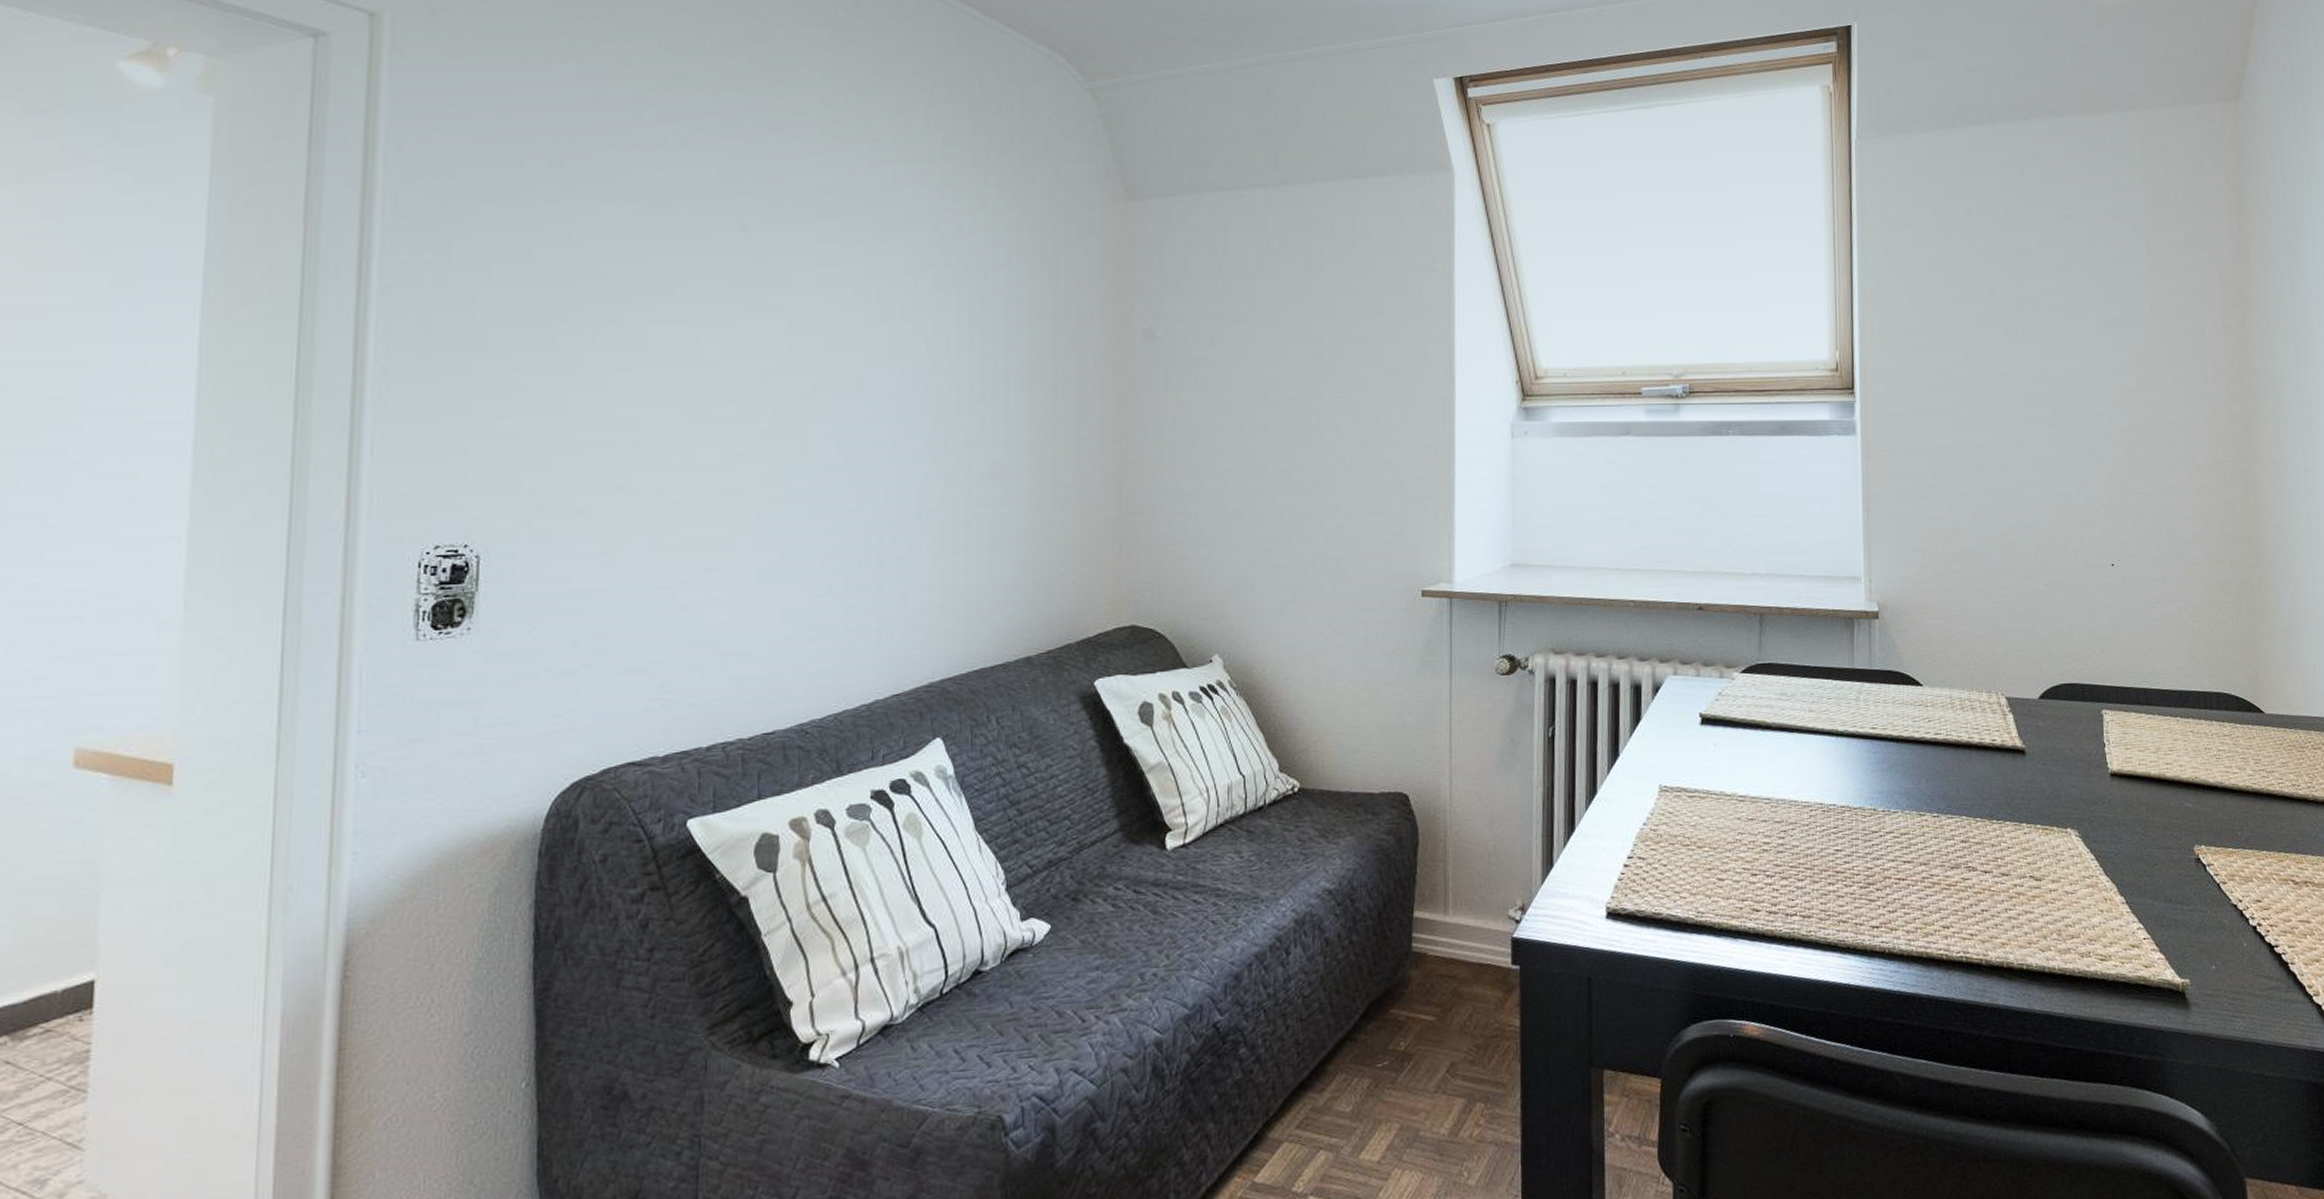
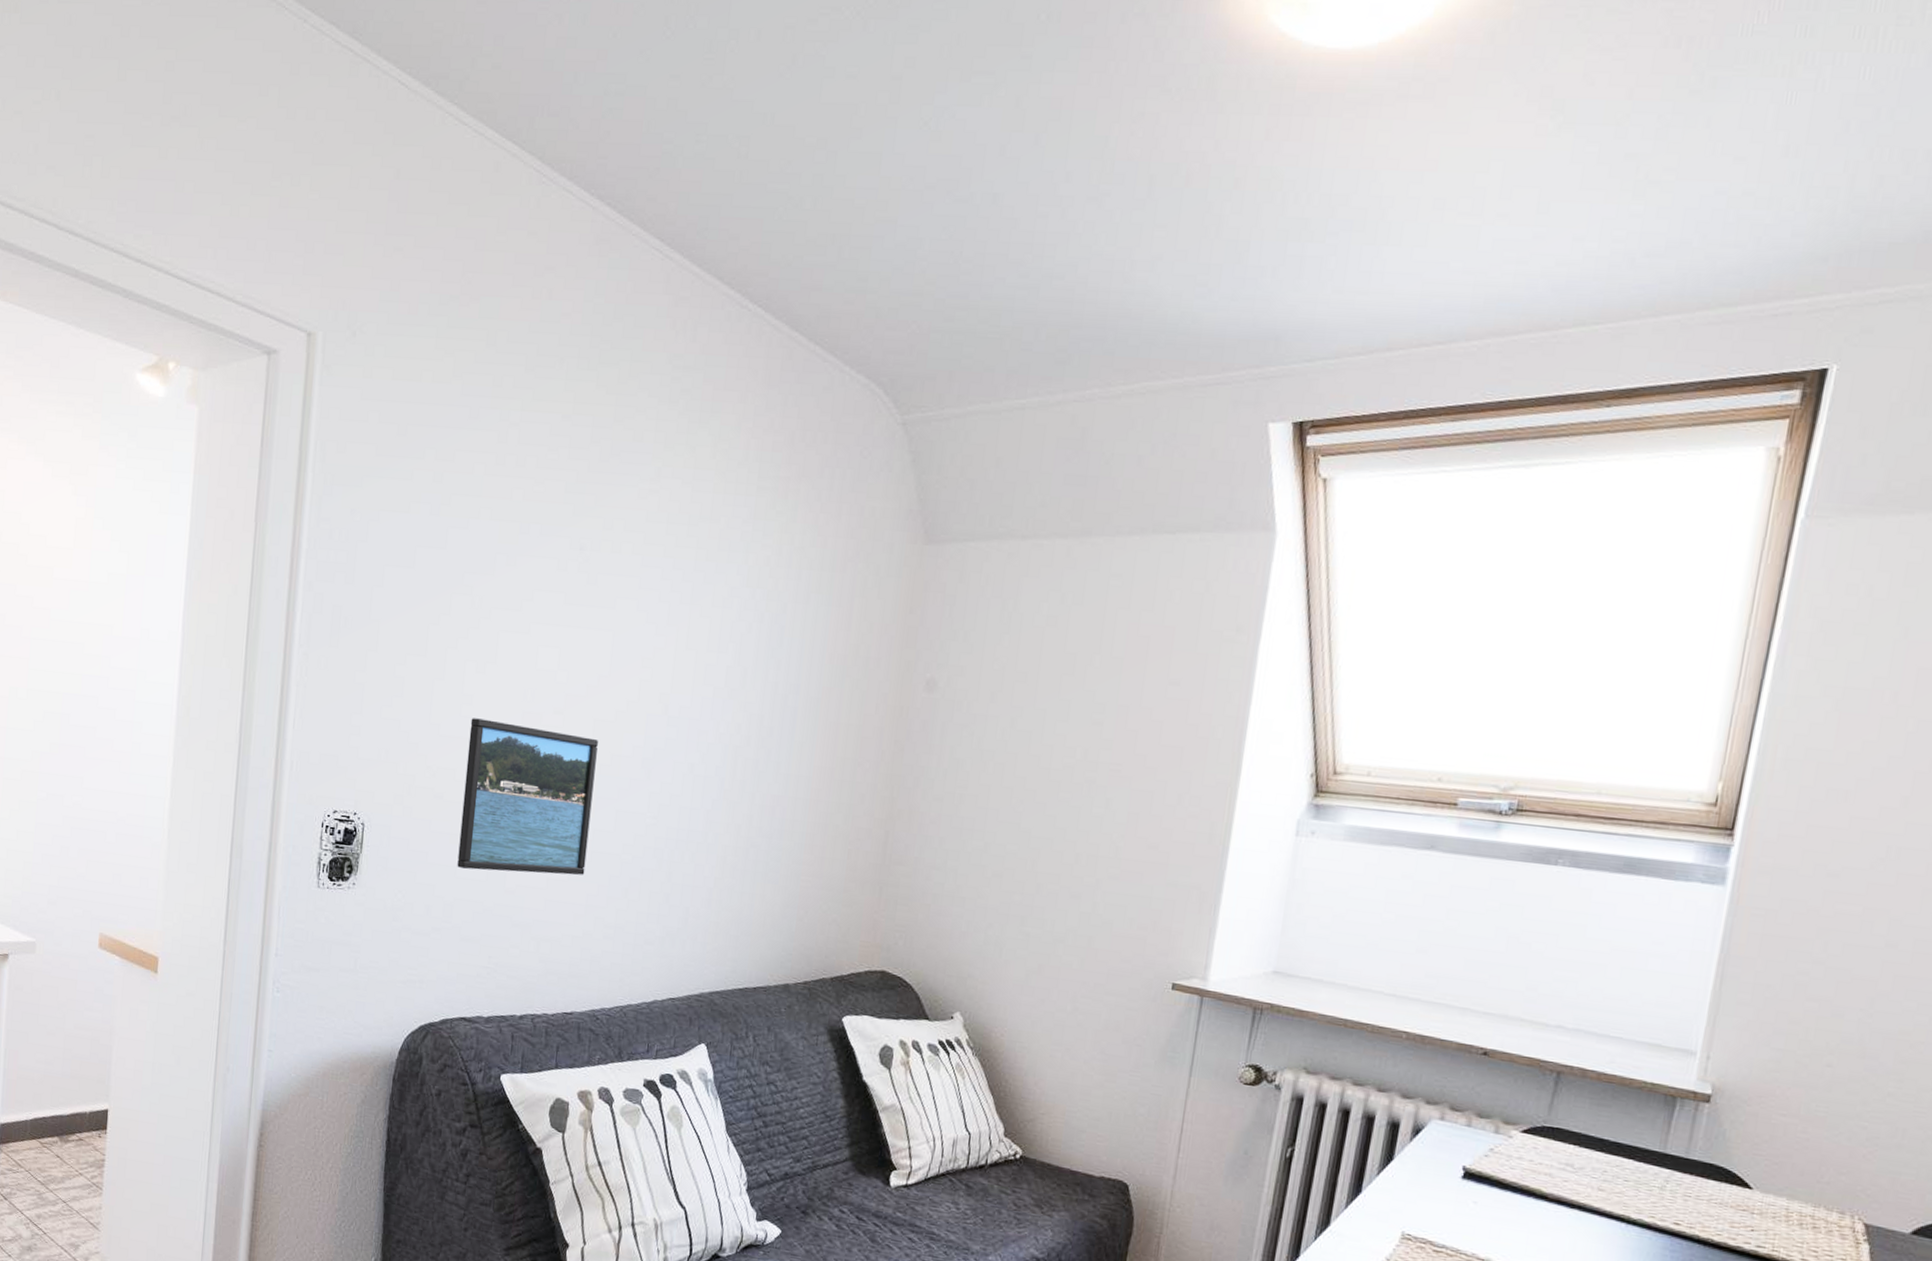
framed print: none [611,419,781,590] -> present [457,718,598,875]

